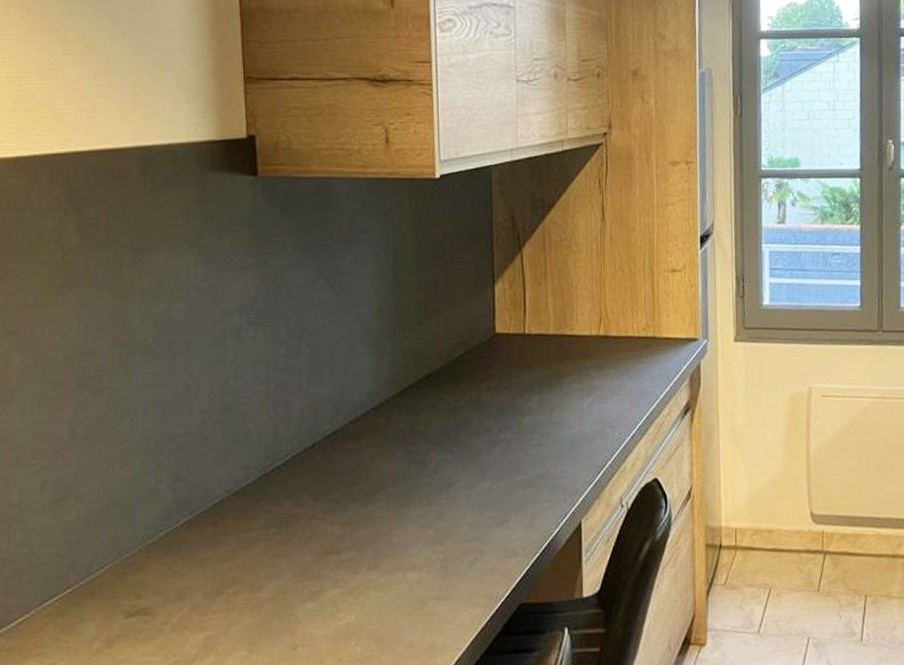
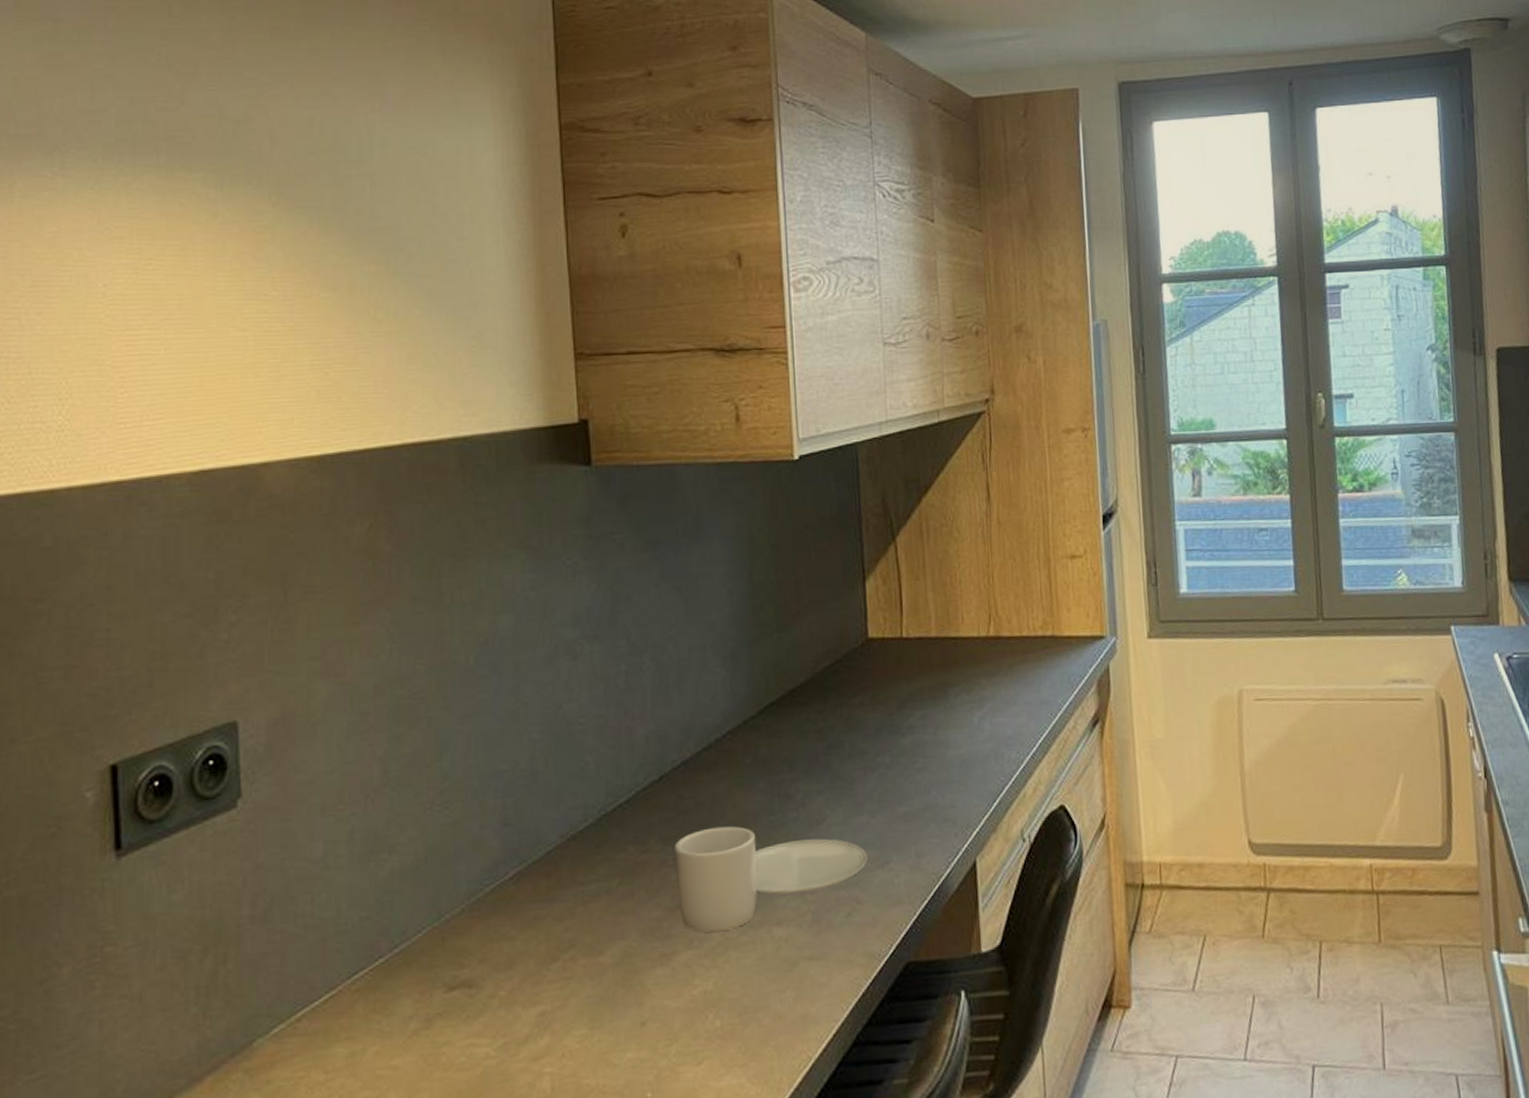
mug: none [324,487,395,576] -> present [674,826,758,933]
plate: none [393,500,489,545] -> present [754,838,868,895]

